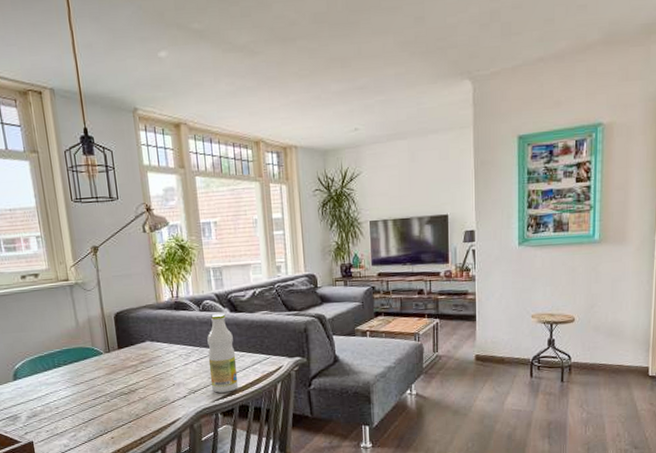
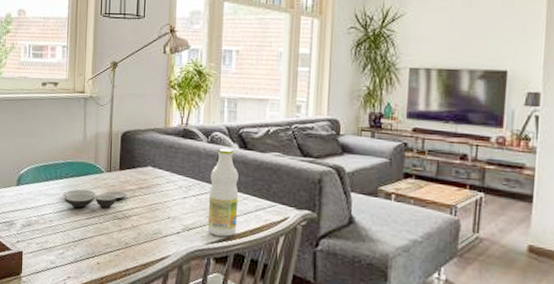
bowl set: none [65,369,131,392] -> present [64,189,128,209]

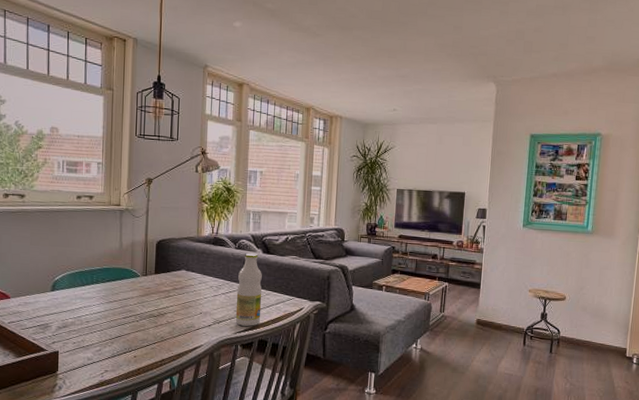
bowl set: present [64,189,128,209] -> none [100,292,163,309]

